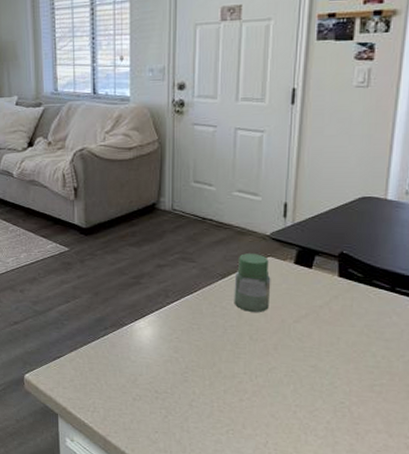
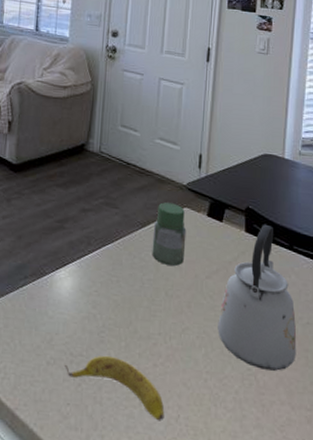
banana: none [149,392,253,446] -> present [64,355,165,421]
kettle: none [307,268,397,404] -> present [217,224,297,371]

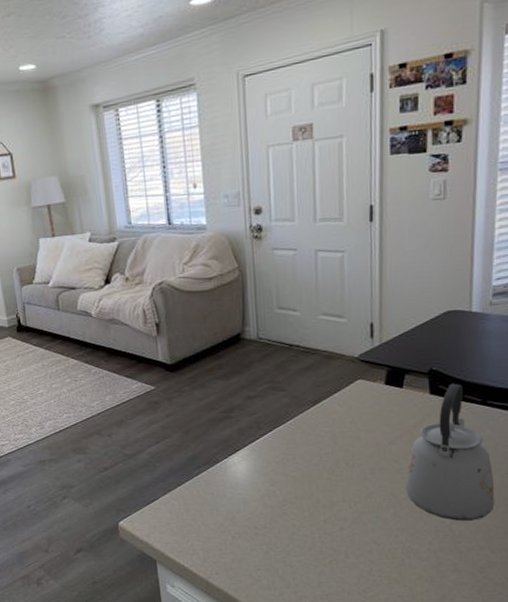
banana: present [64,355,165,421] -> none [249,525,357,575]
jar: present [152,202,187,266] -> none [326,377,364,437]

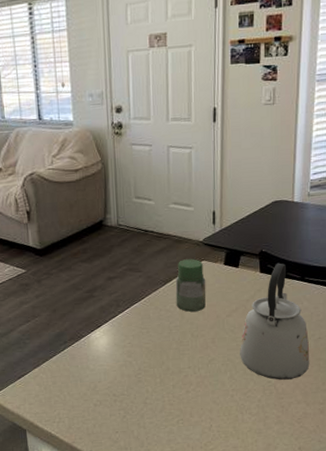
jar: none [326,377,364,437] -> present [175,259,206,312]

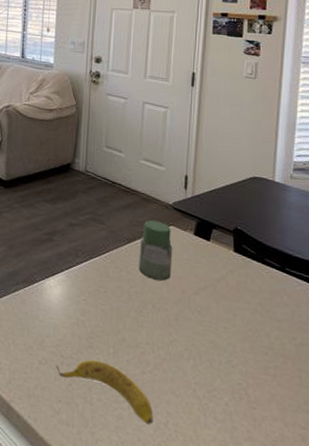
banana: none [109,391,199,432] -> present [55,359,154,425]
kettle: present [240,263,310,380] -> none [206,245,290,388]

